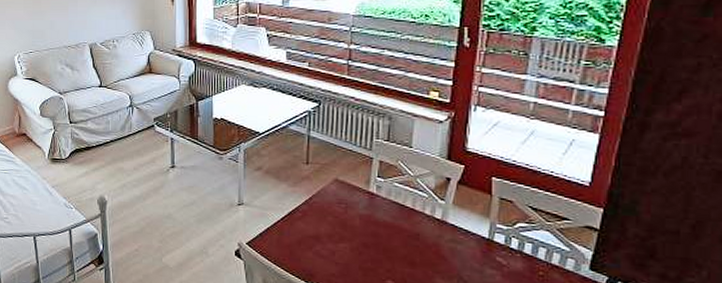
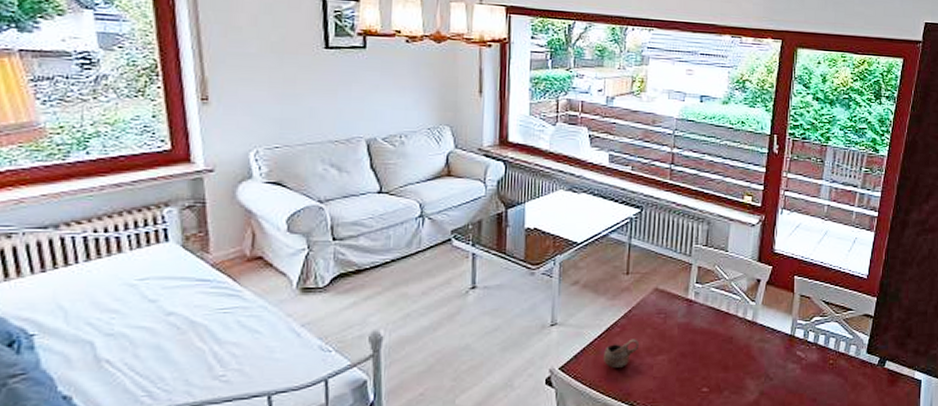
cup: none [286,224,320,250] -> present [602,339,638,368]

